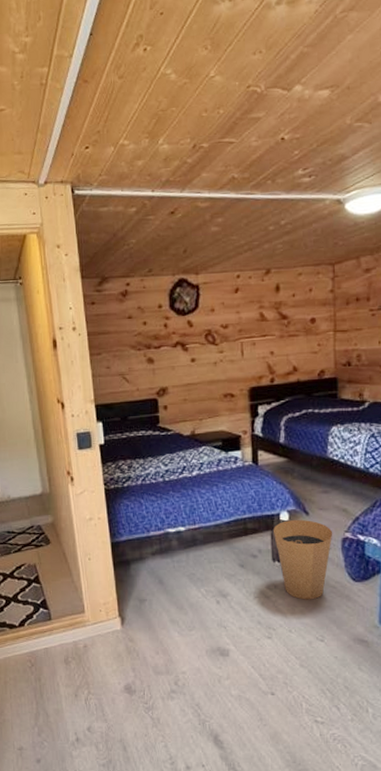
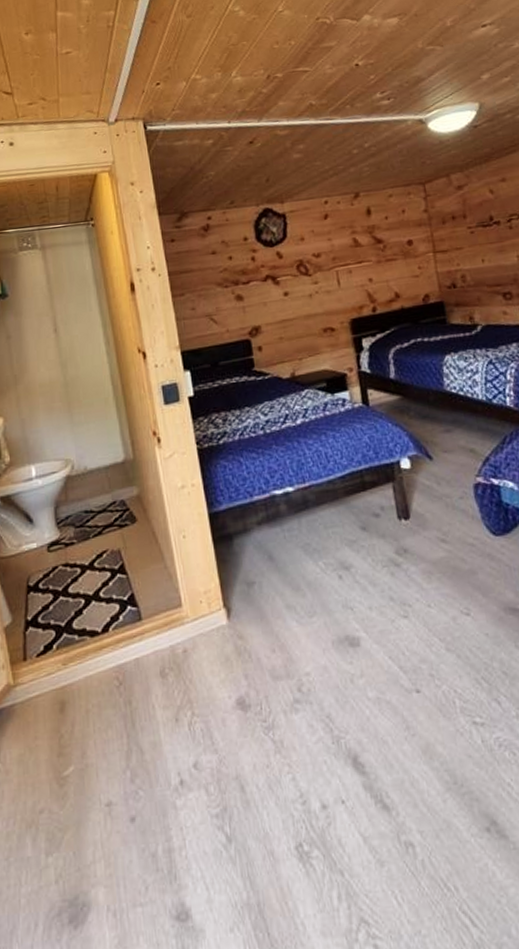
trash can: present [274,520,333,600] -> none [395,465,463,565]

